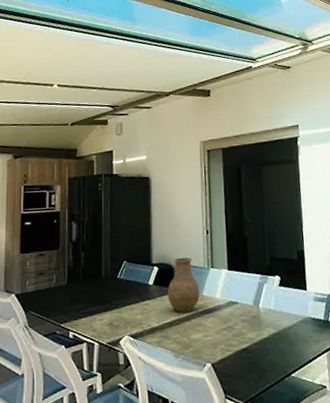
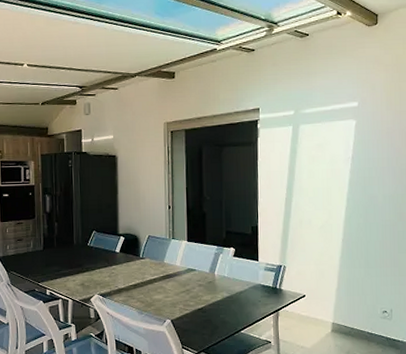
vase: present [167,257,200,313] -> none [133,229,161,277]

